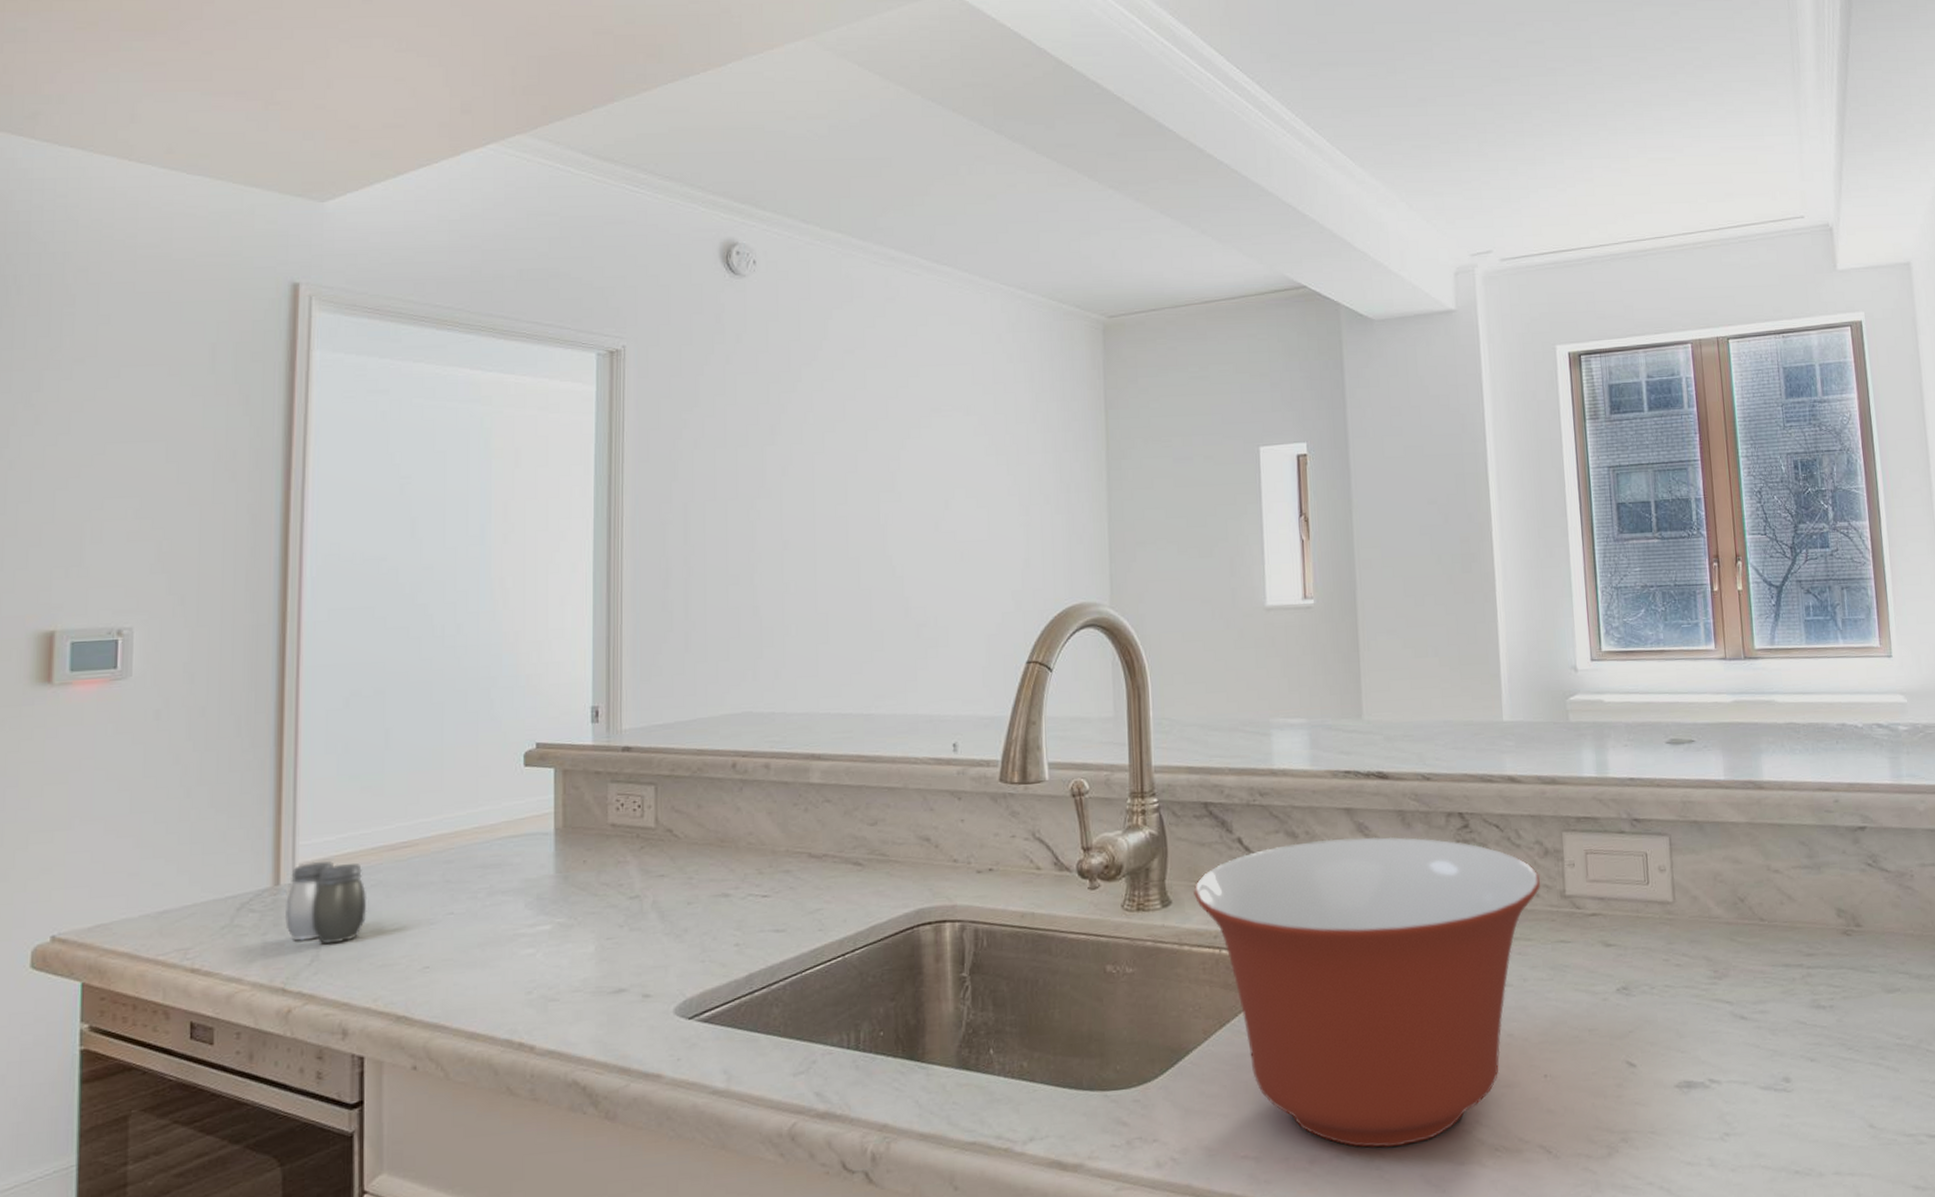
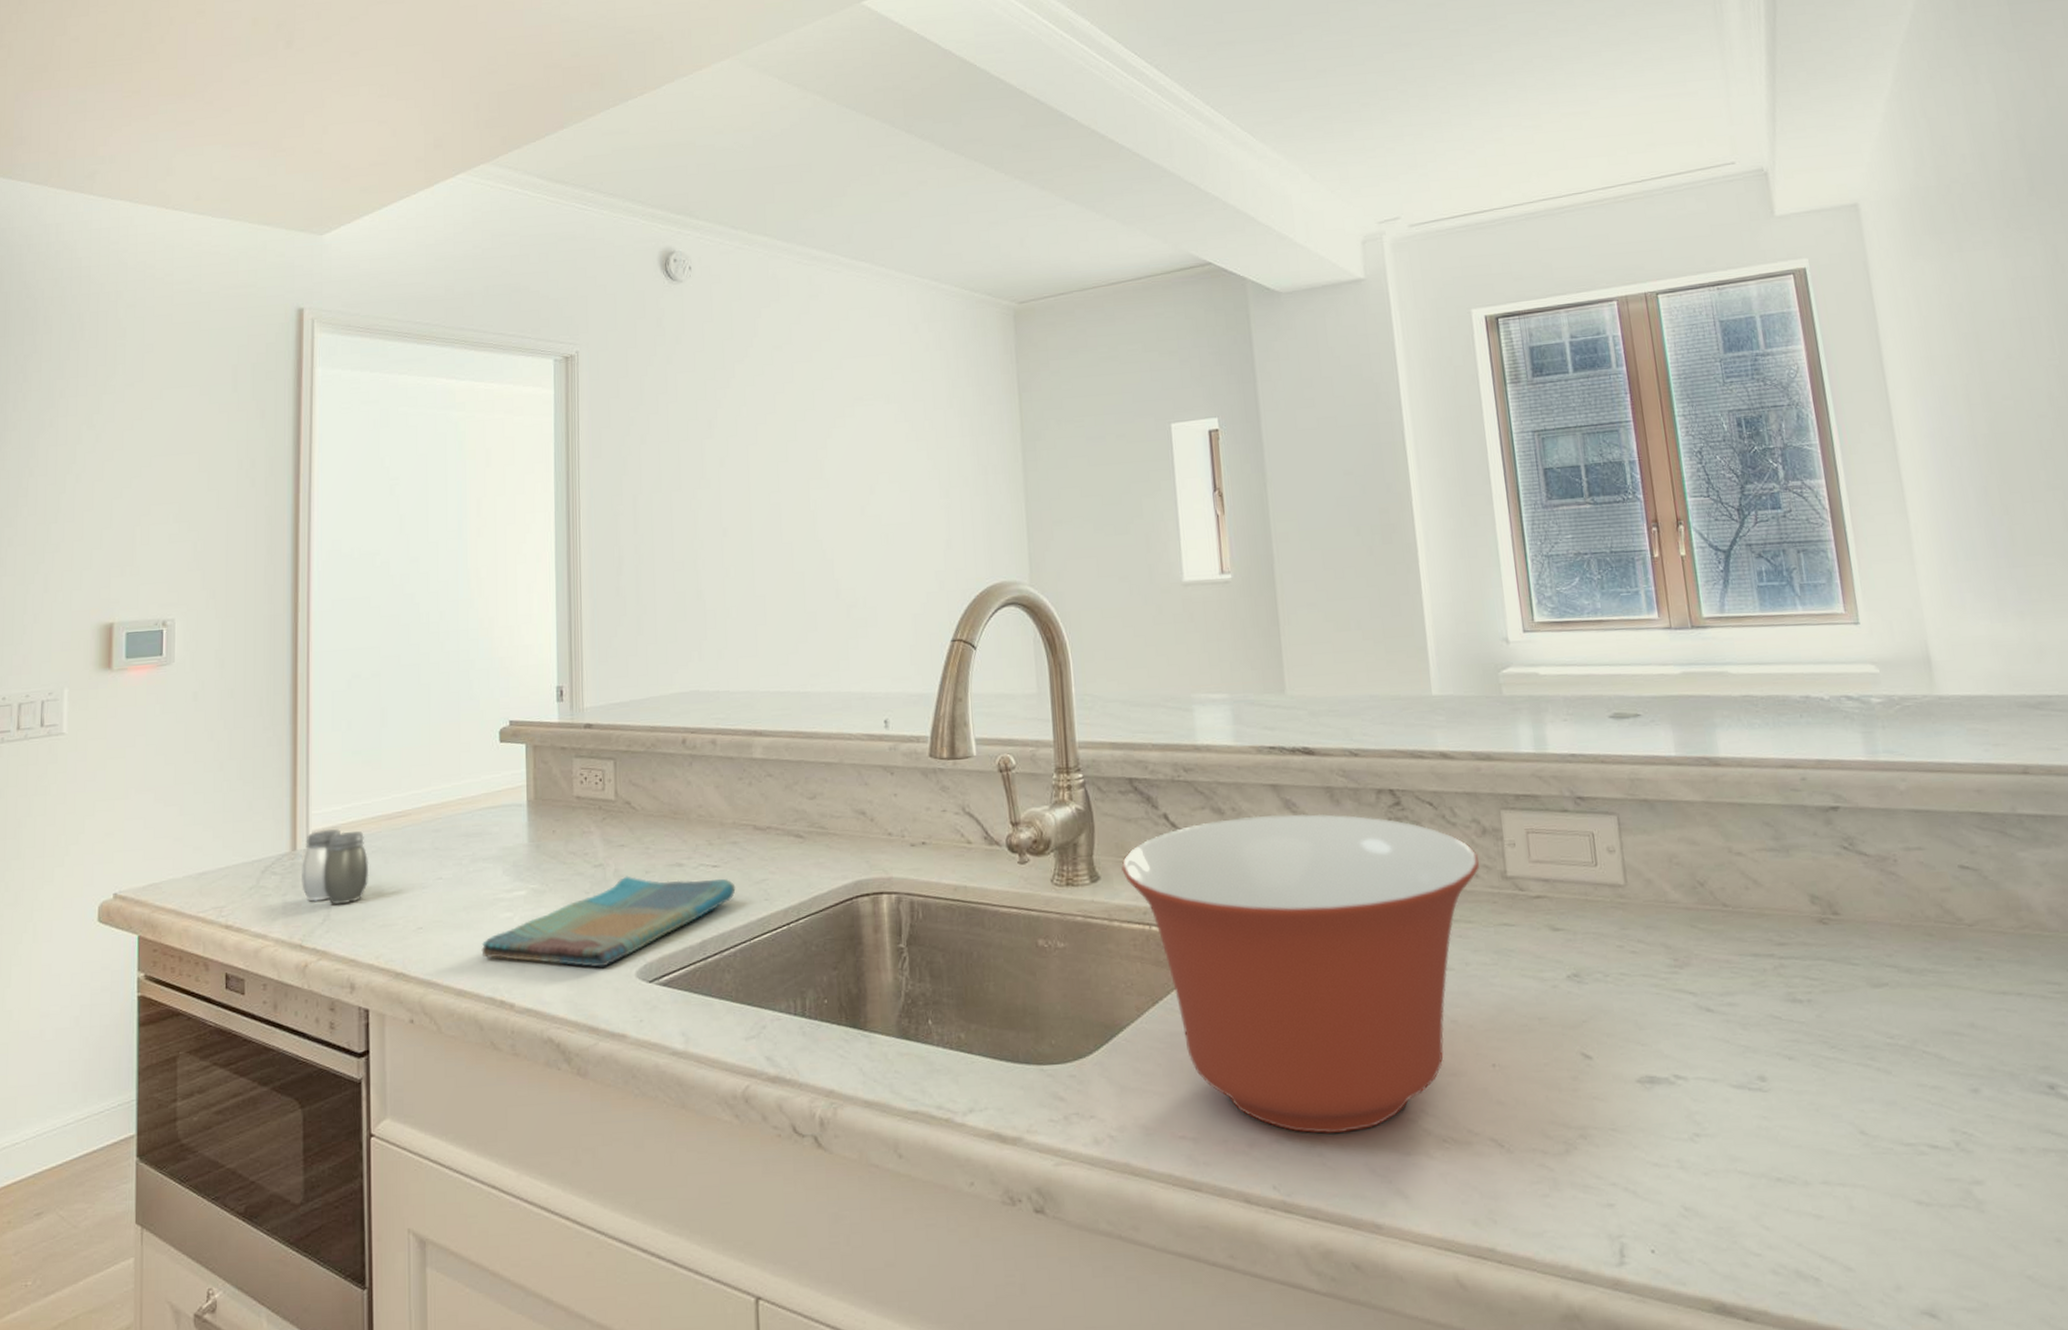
dish towel: none [498,907,787,1005] -> present [481,876,736,968]

